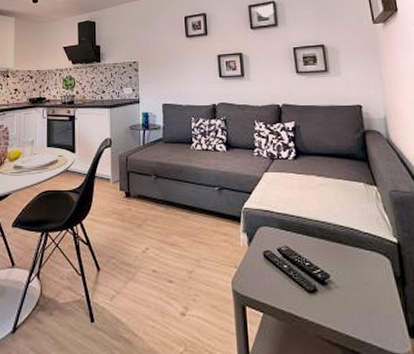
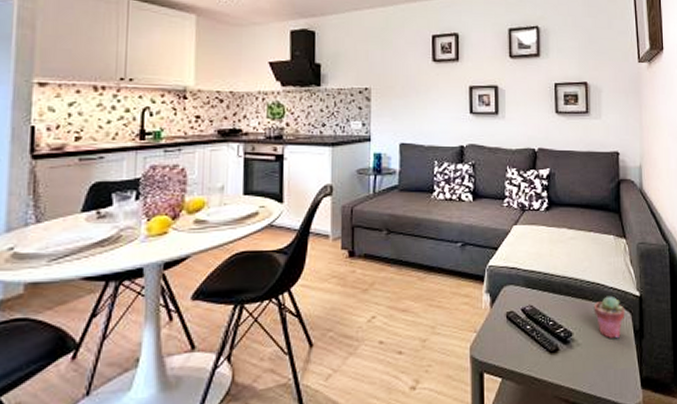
potted succulent: none [349,241,384,284] -> present [594,296,626,339]

